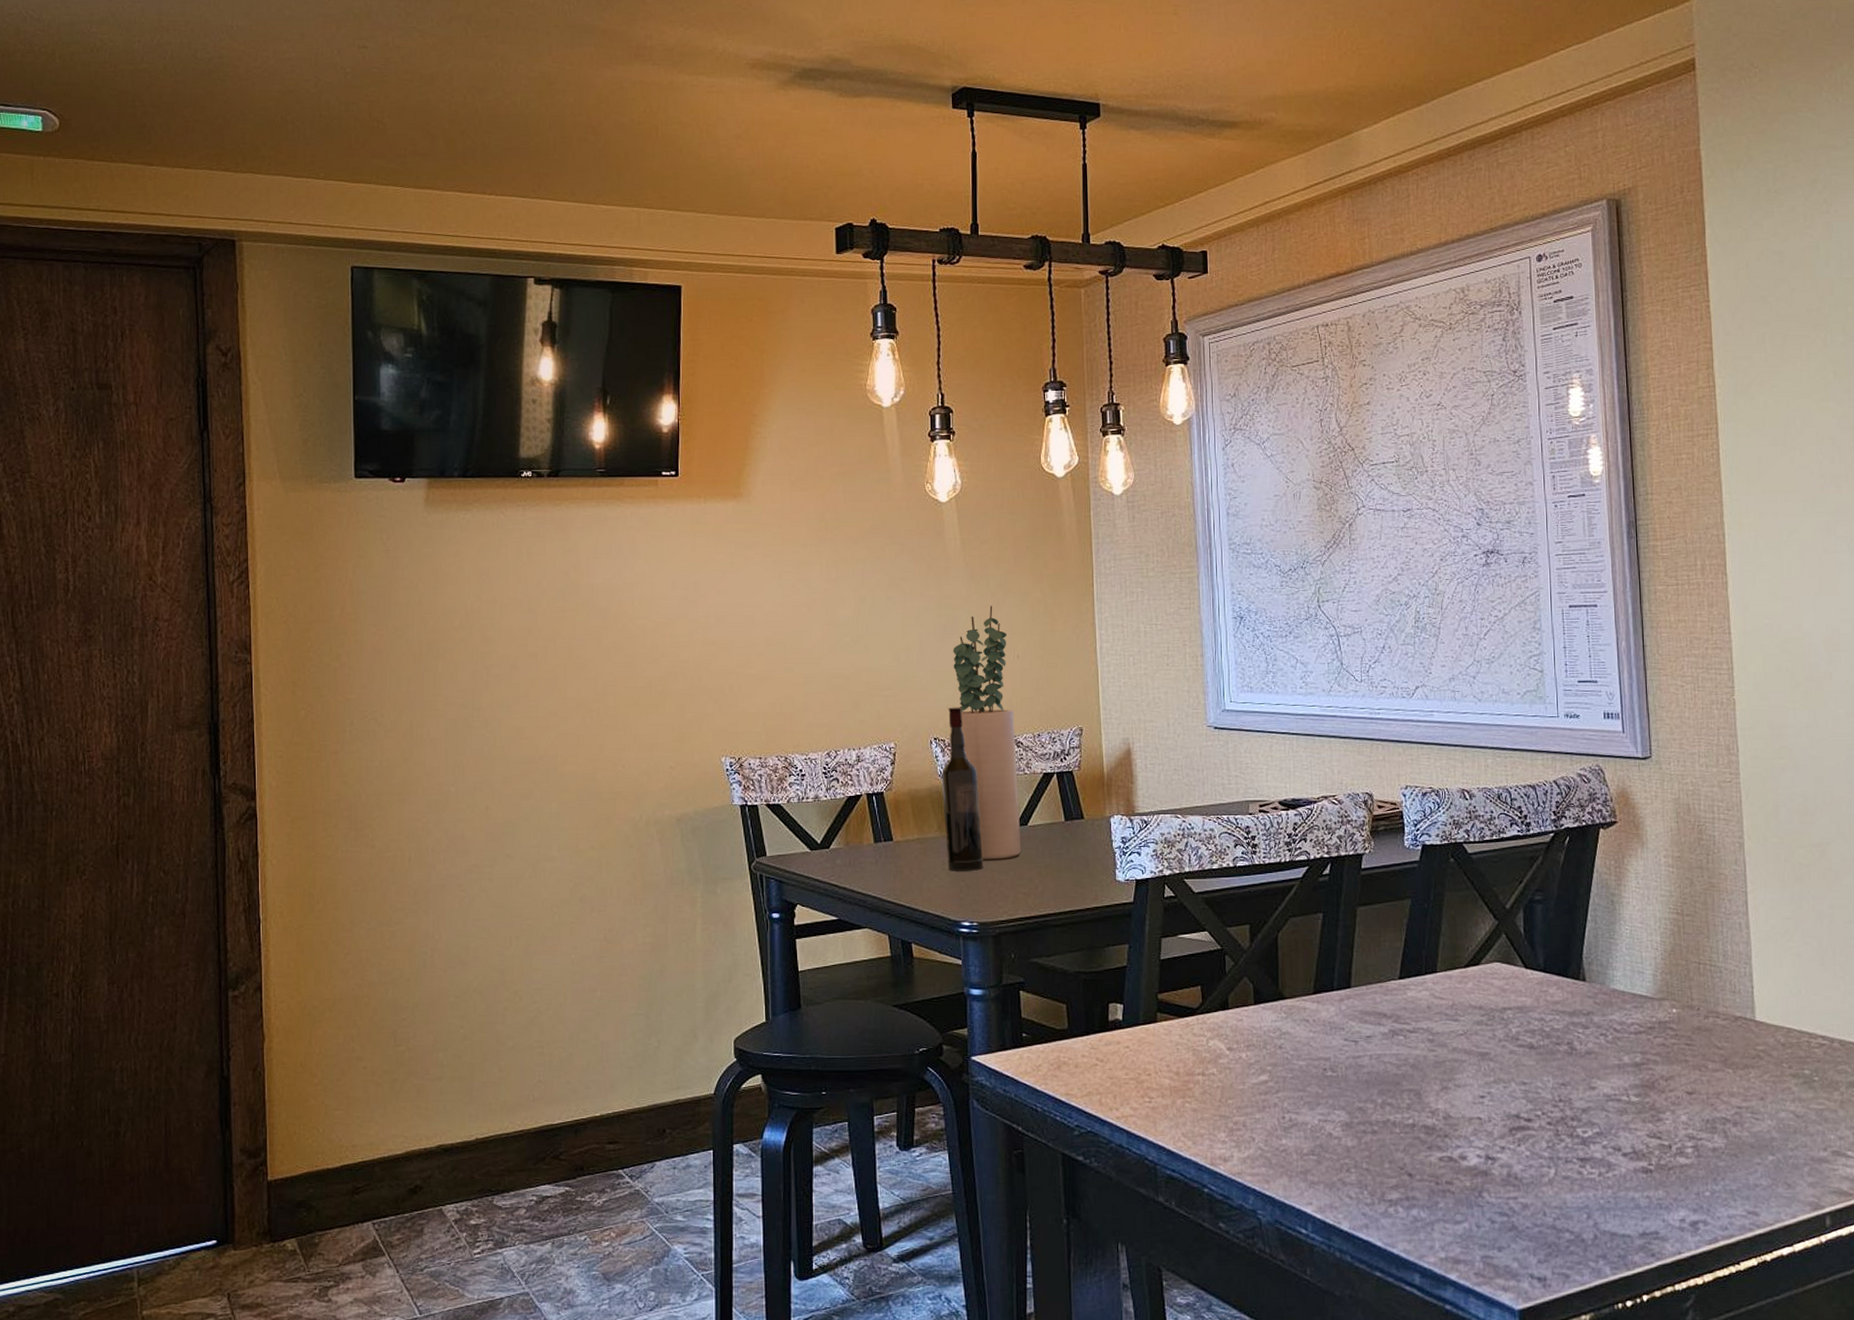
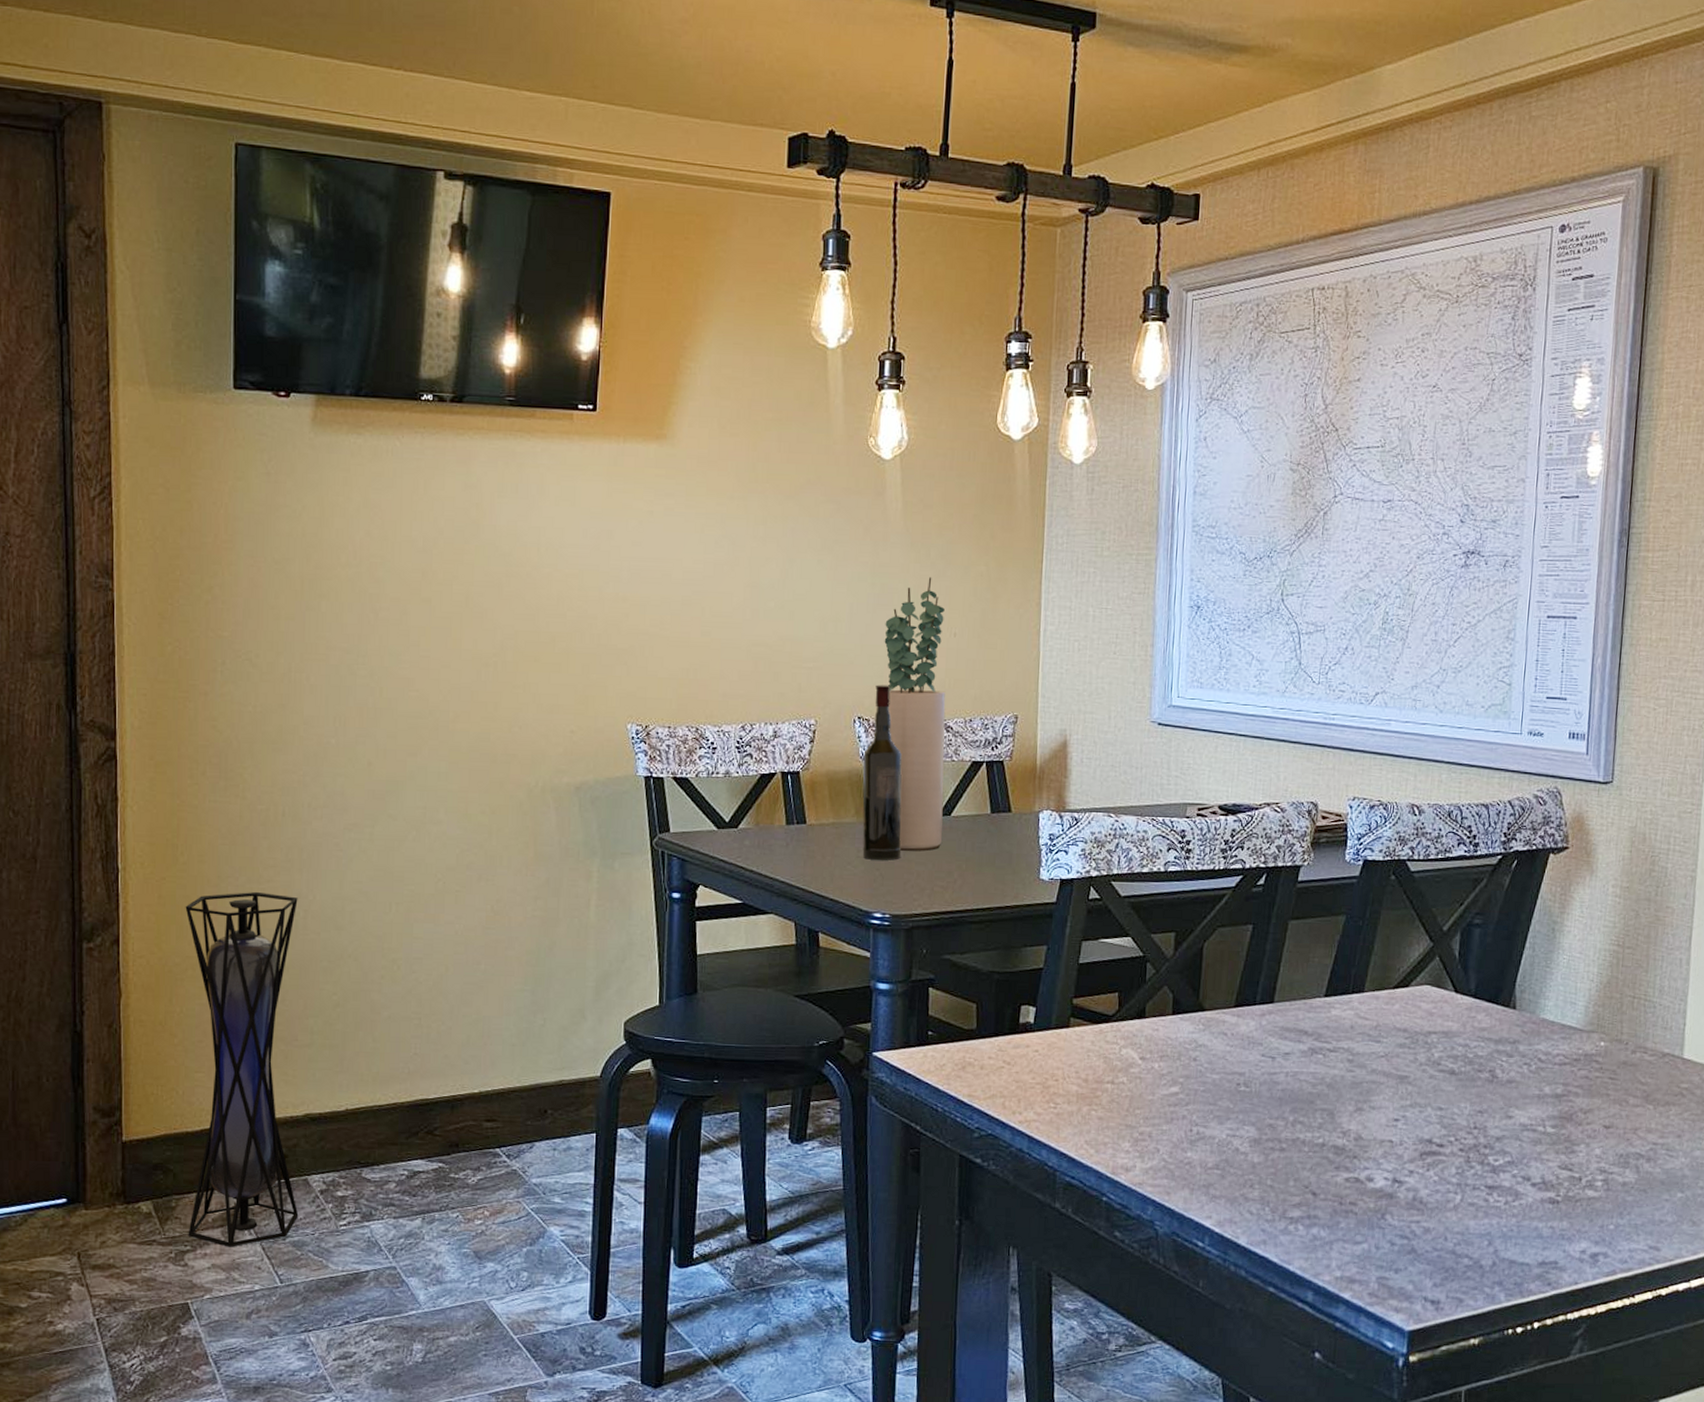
lantern: none [322,934,435,1281] -> present [185,892,299,1247]

